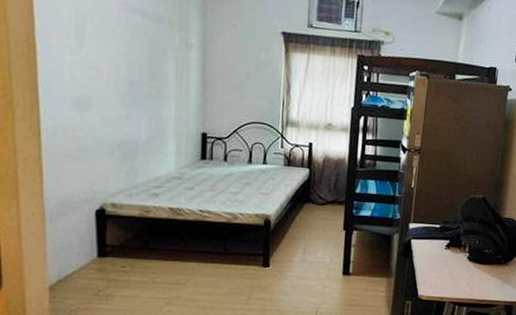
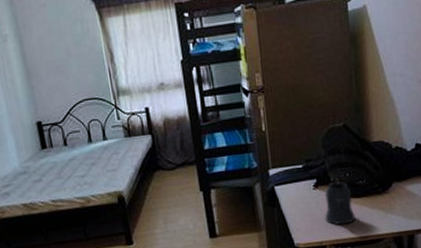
mug: none [449,246,477,286] -> present [325,181,356,225]

